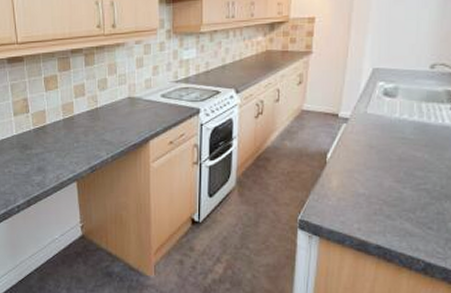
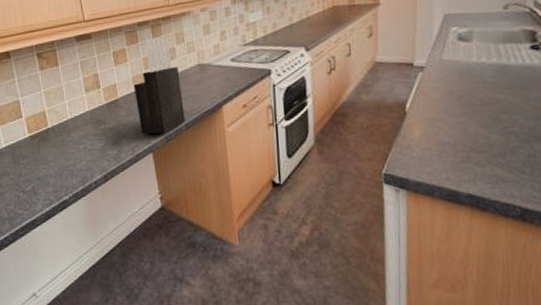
knife block: none [62,67,112,164] -> present [133,38,185,134]

